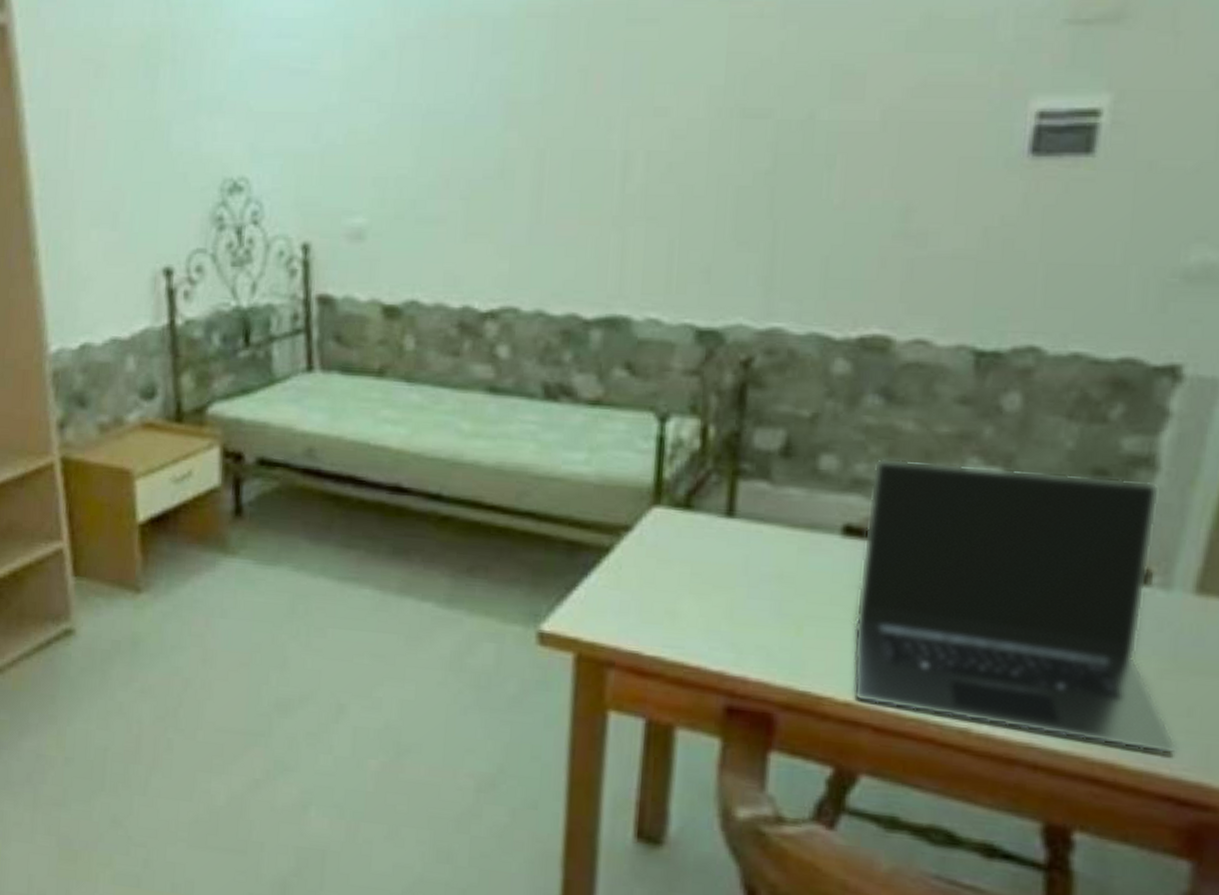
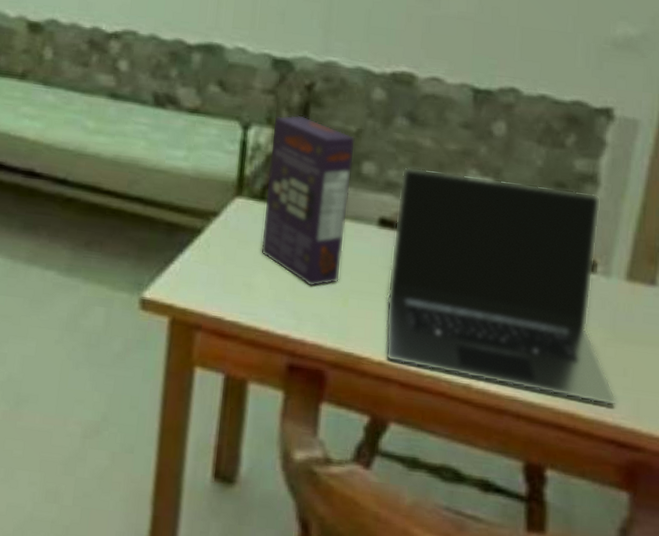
cereal box: none [686,400,810,613] -> present [260,115,356,287]

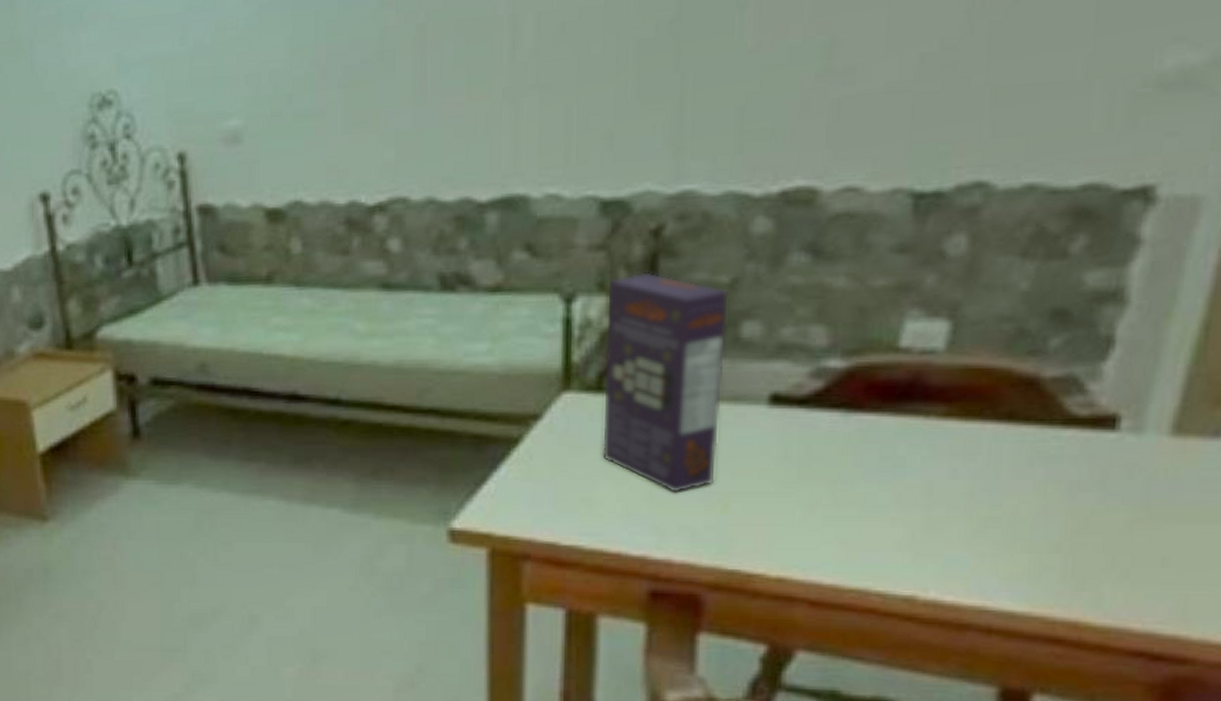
laptop: present [385,166,618,406] -> none [785,317,1151,608]

